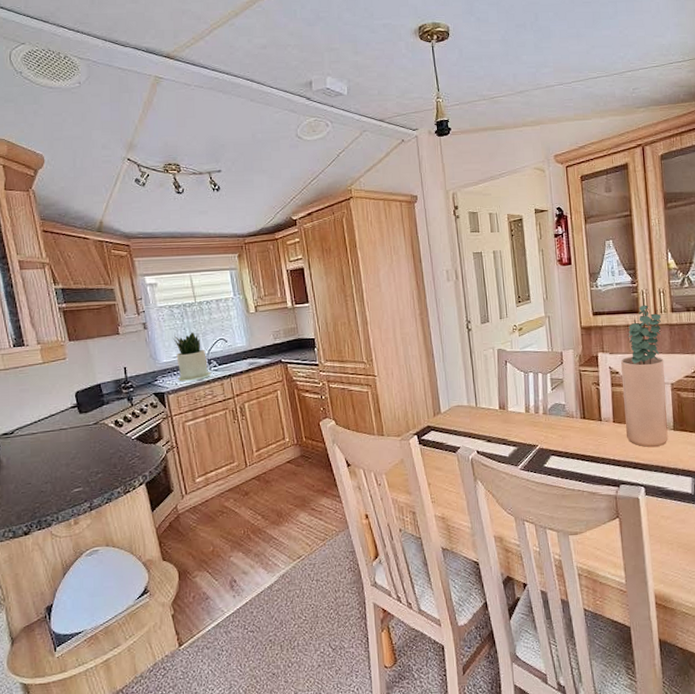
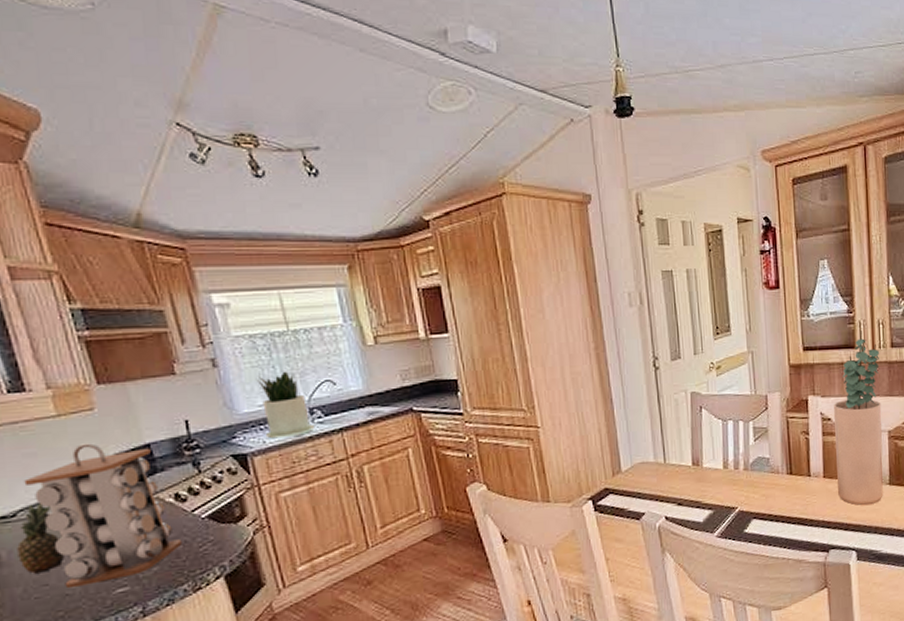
fruit: none [13,425,42,475] -> present [17,503,65,574]
spice rack: none [20,383,119,487] -> present [24,443,183,589]

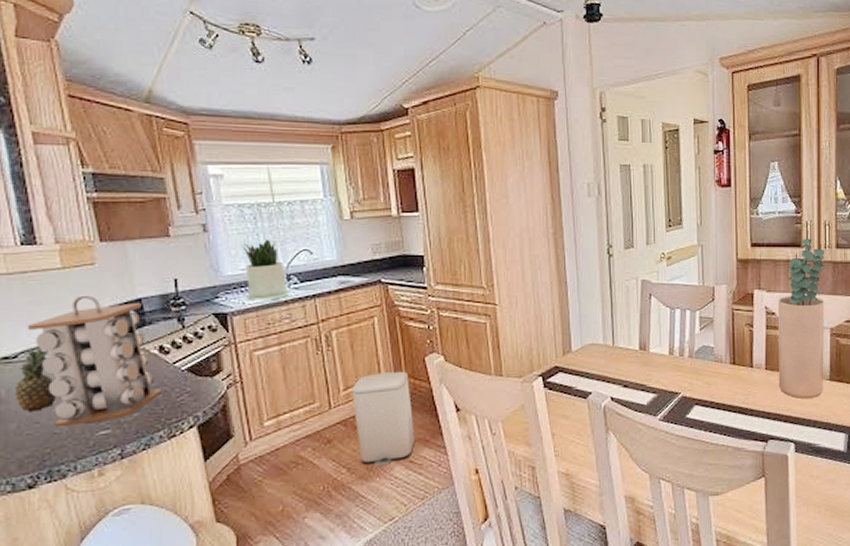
pedal bin: none [390,503,461,607] -> present [352,371,415,467]

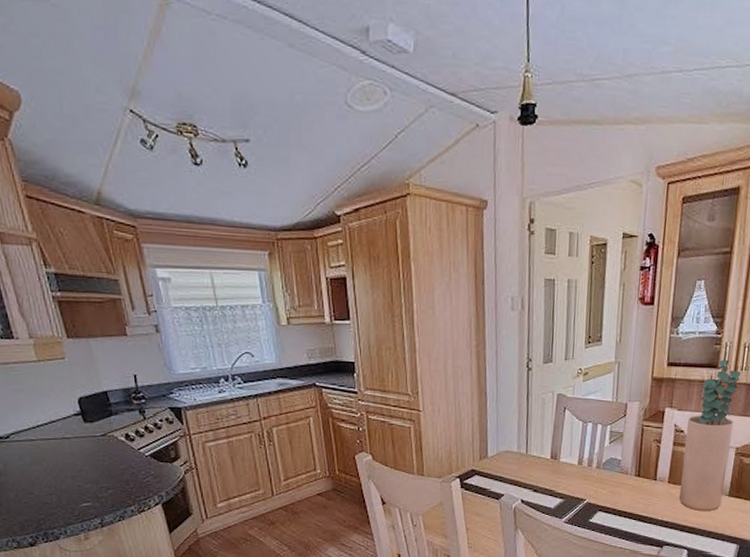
fruit: present [15,347,56,412] -> none [10,429,45,484]
spice rack: present [27,295,162,428] -> none [14,386,131,499]
planter: present [242,239,291,301] -> none [191,341,236,398]
pedal bin: present [352,371,415,467] -> none [291,466,346,547]

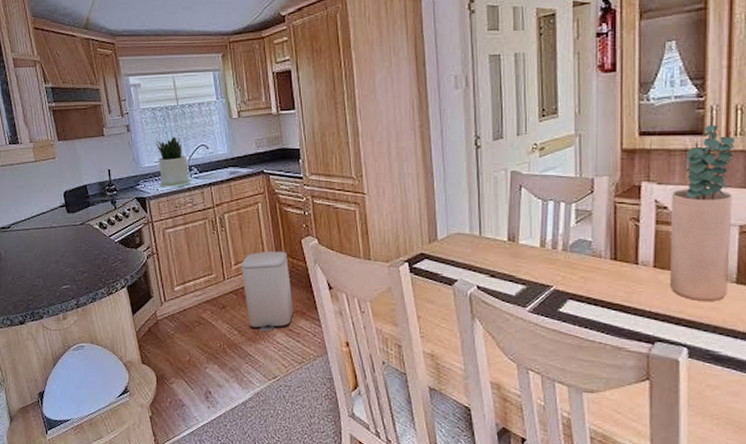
planter: none [191,341,236,398] -> present [155,136,192,188]
pedal bin: none [291,466,346,547] -> present [241,251,293,332]

